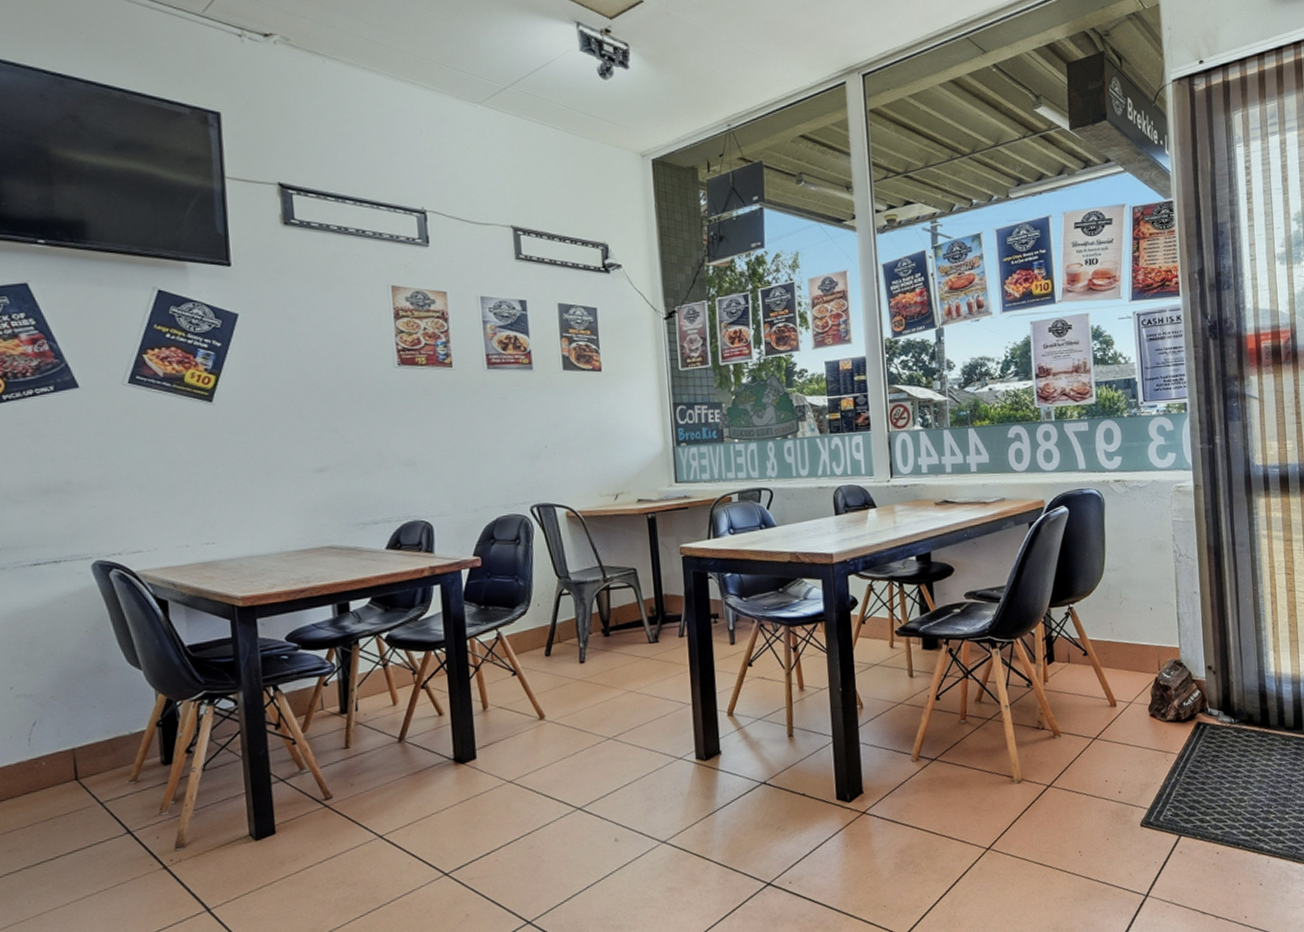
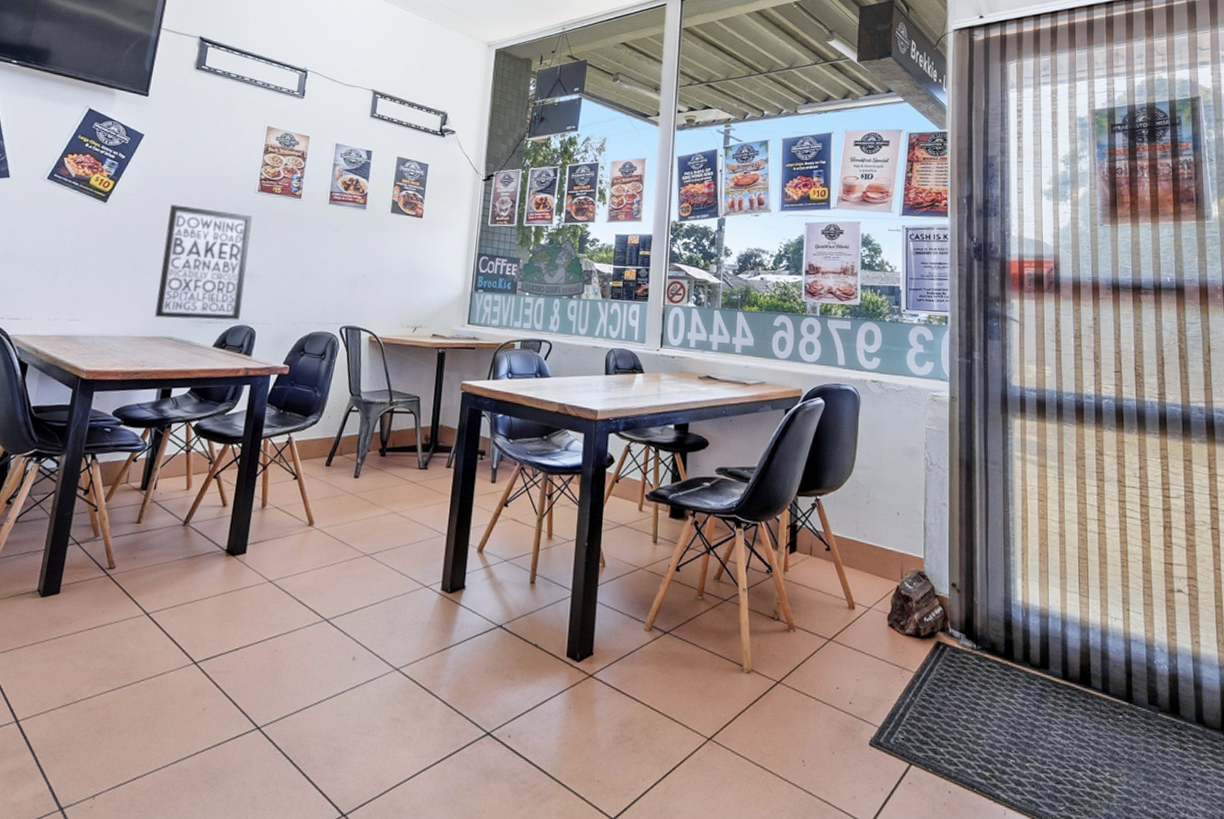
wall art: none [294,393,410,527] -> present [155,204,252,321]

